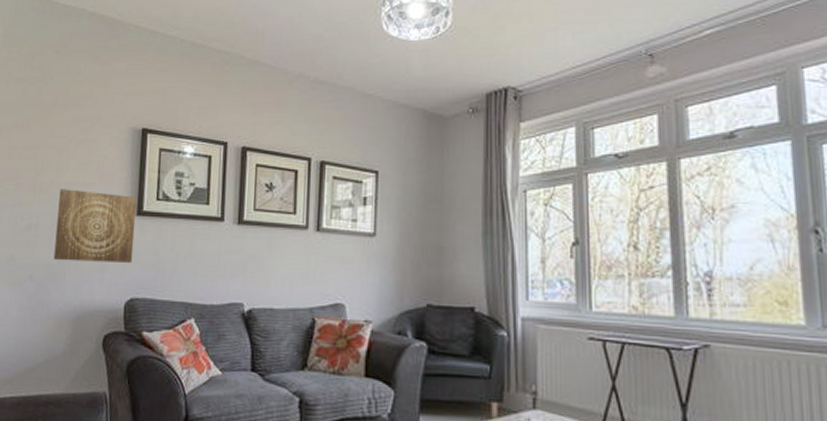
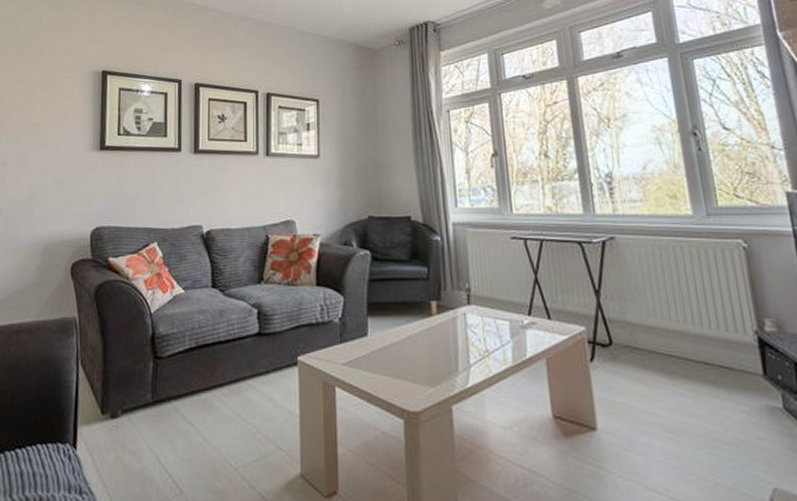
wall art: present [53,189,137,263] -> none [21,129,100,196]

